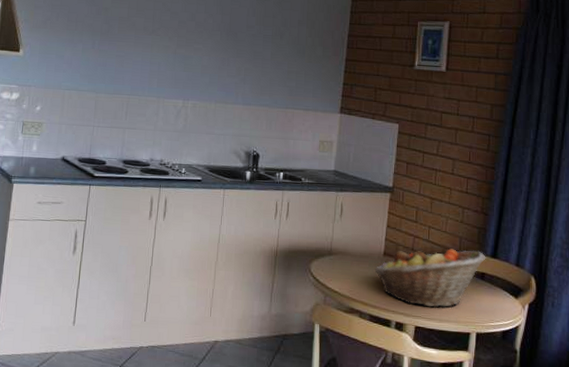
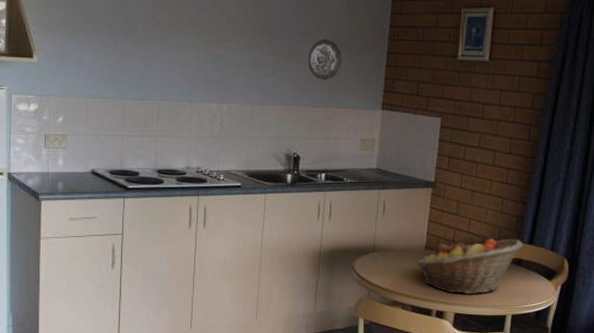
decorative plate: none [270,44,302,83] -> present [308,38,342,80]

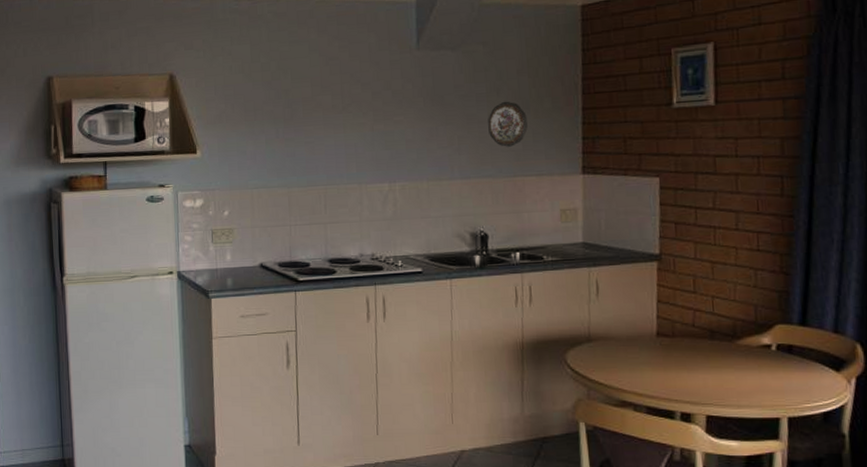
fruit basket: present [417,238,523,295] -> none [647,319,792,392]

